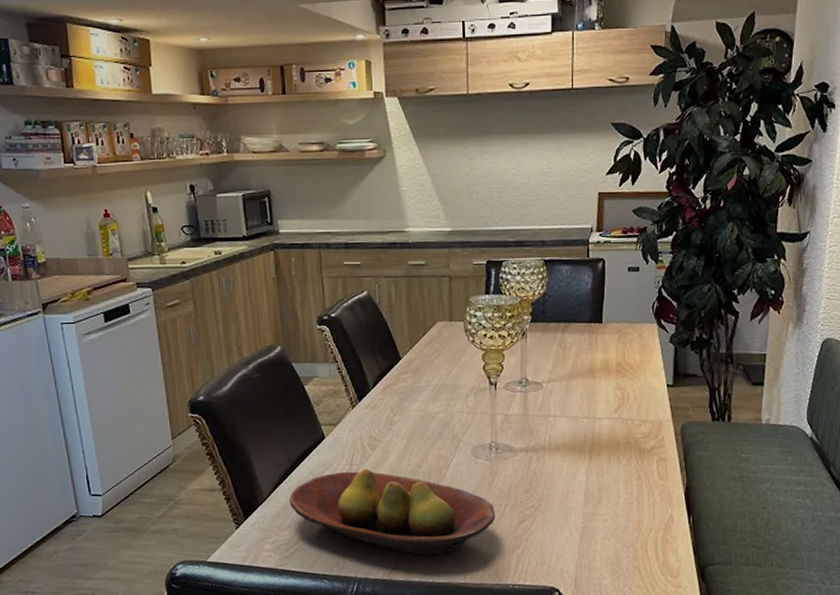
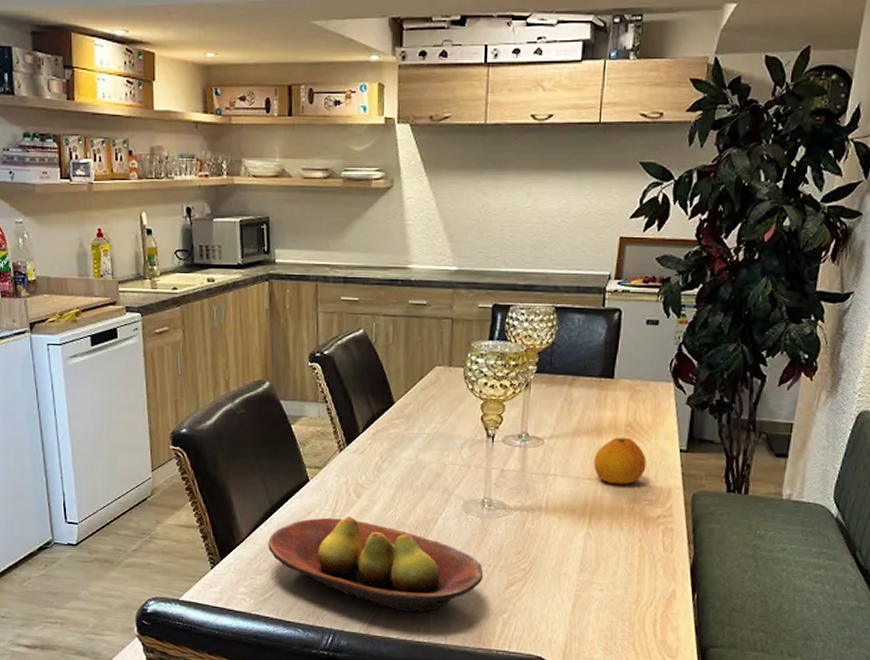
fruit: none [589,376,638,421] -> present [593,437,647,485]

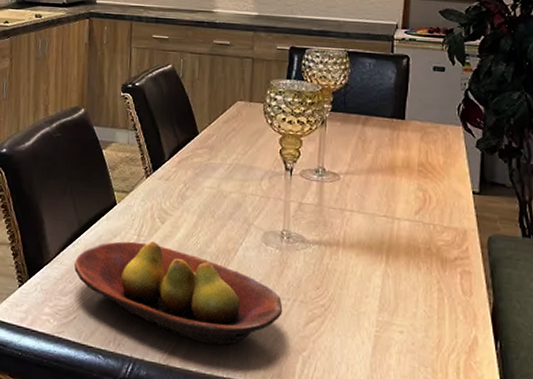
fruit: present [593,437,647,485] -> none [388,176,440,224]

